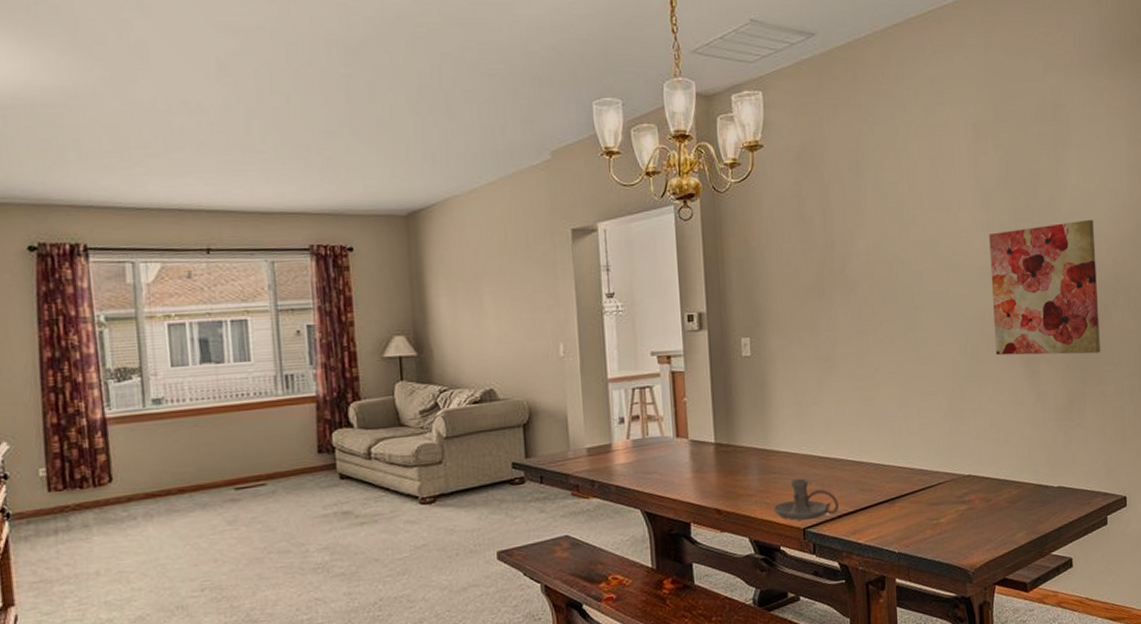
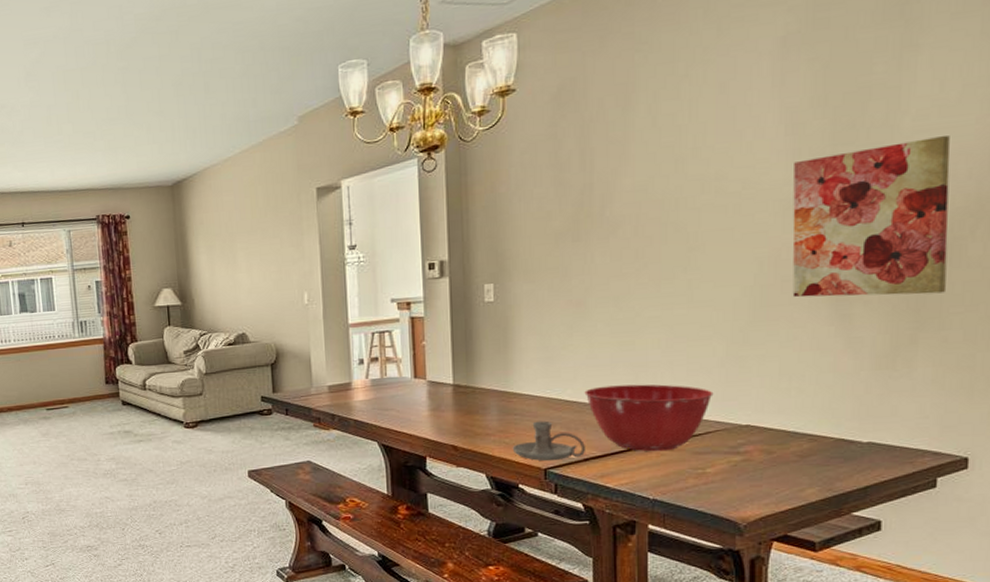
mixing bowl: none [835,438,942,505] -> present [584,384,714,452]

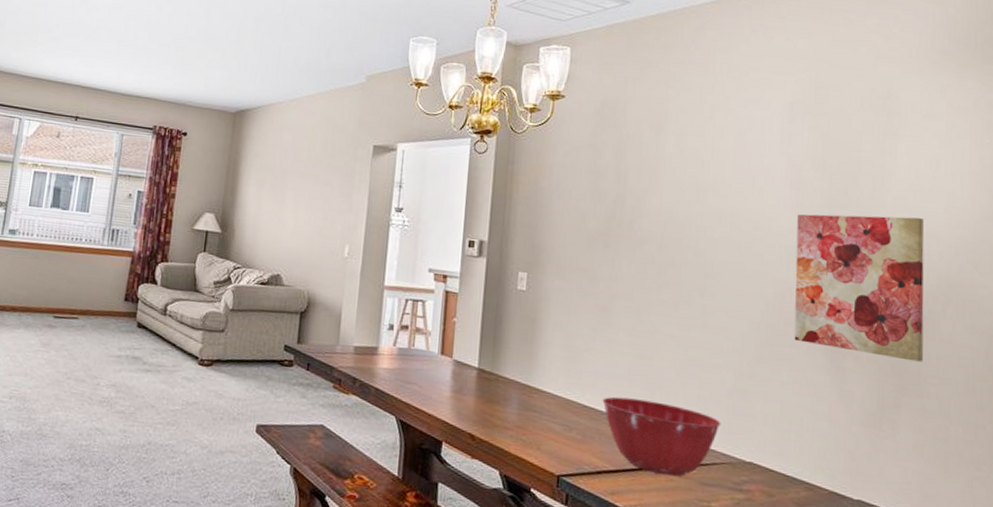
candle holder: present [512,421,586,461] -> none [528,422,600,469]

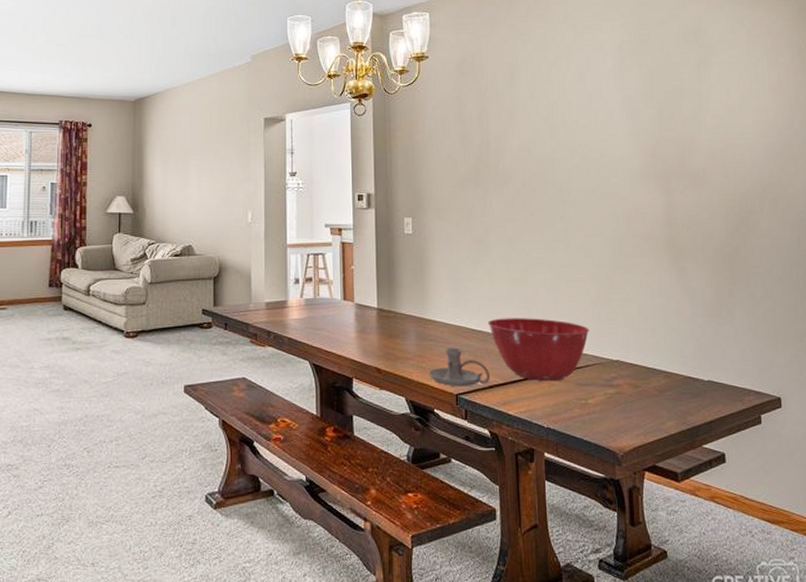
candle holder: none [528,422,600,469] -> present [428,347,491,387]
wall art: present [794,214,925,362] -> none [635,133,748,256]

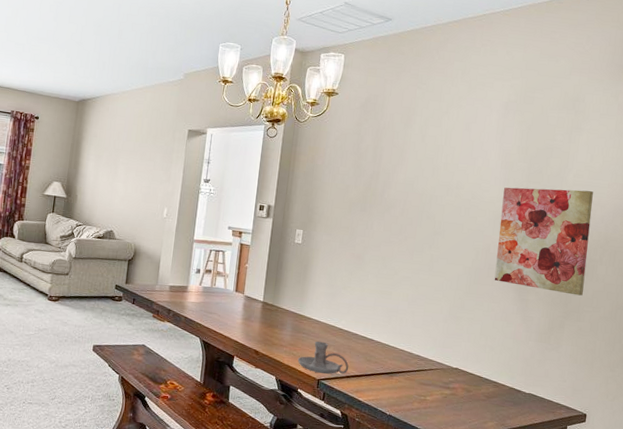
mixing bowl: present [487,318,590,382] -> none [353,322,438,379]
wall art: none [635,133,748,256] -> present [494,187,593,296]

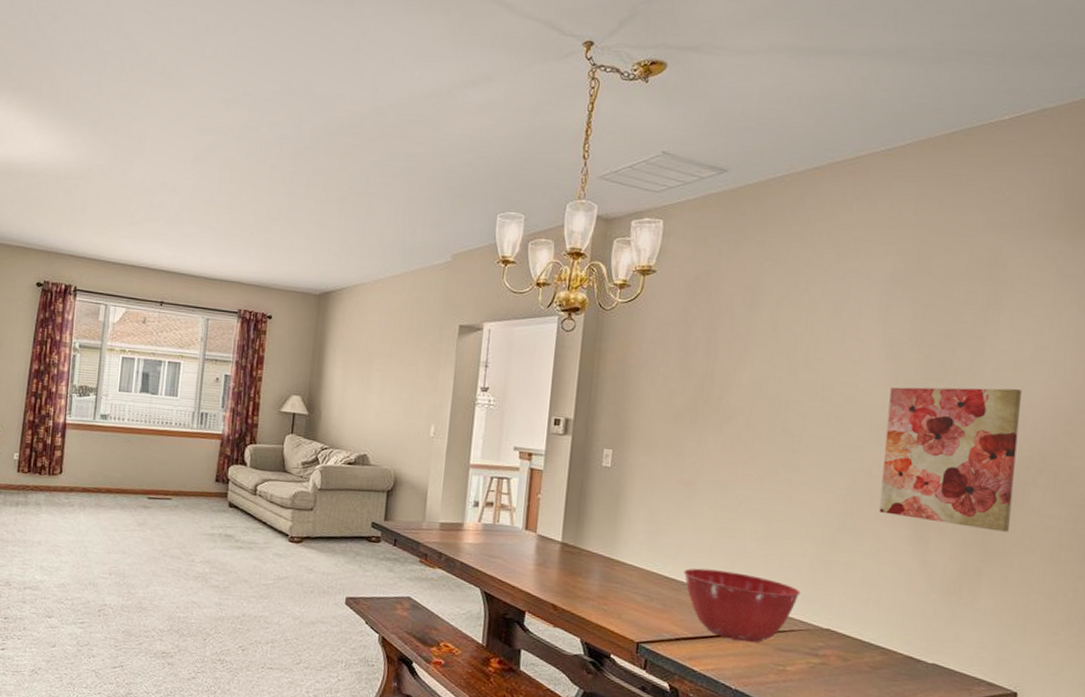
candle holder: present [297,341,349,374] -> none [609,592,679,636]
mixing bowl: none [353,322,438,379] -> present [683,568,801,643]

